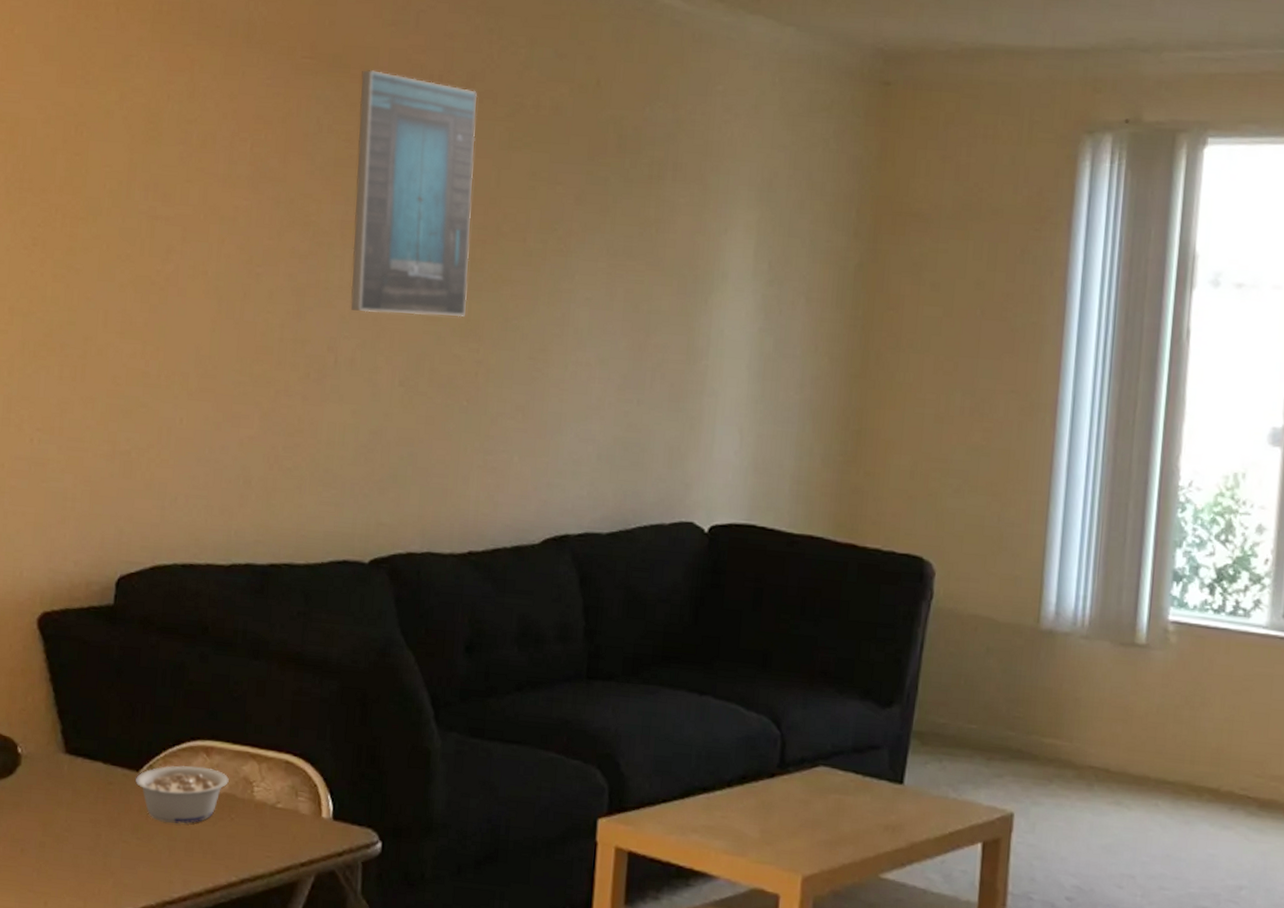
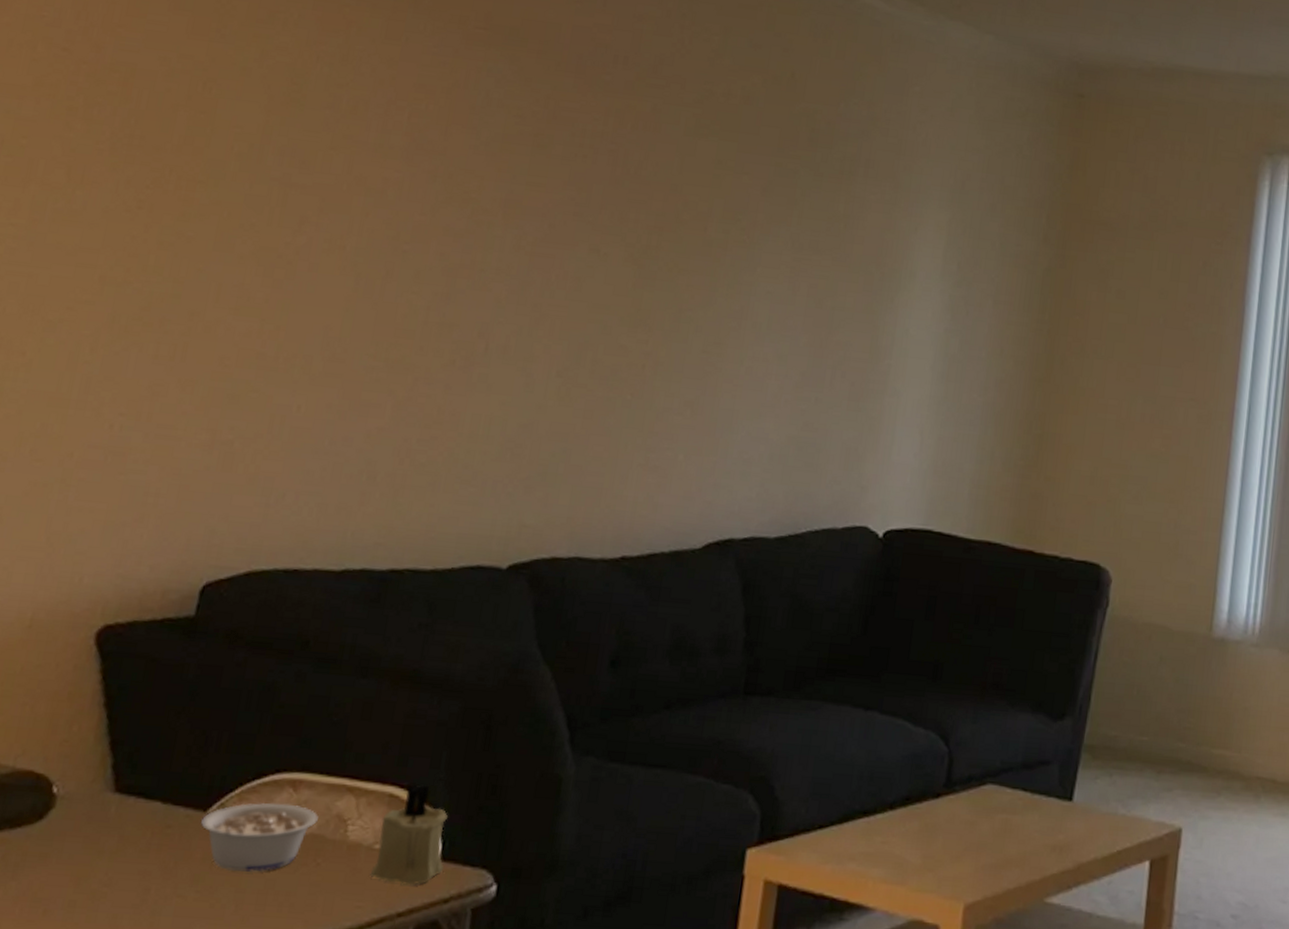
candle: none [275,753,337,840] -> present [370,784,448,885]
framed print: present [350,69,478,317] -> none [508,45,665,306]

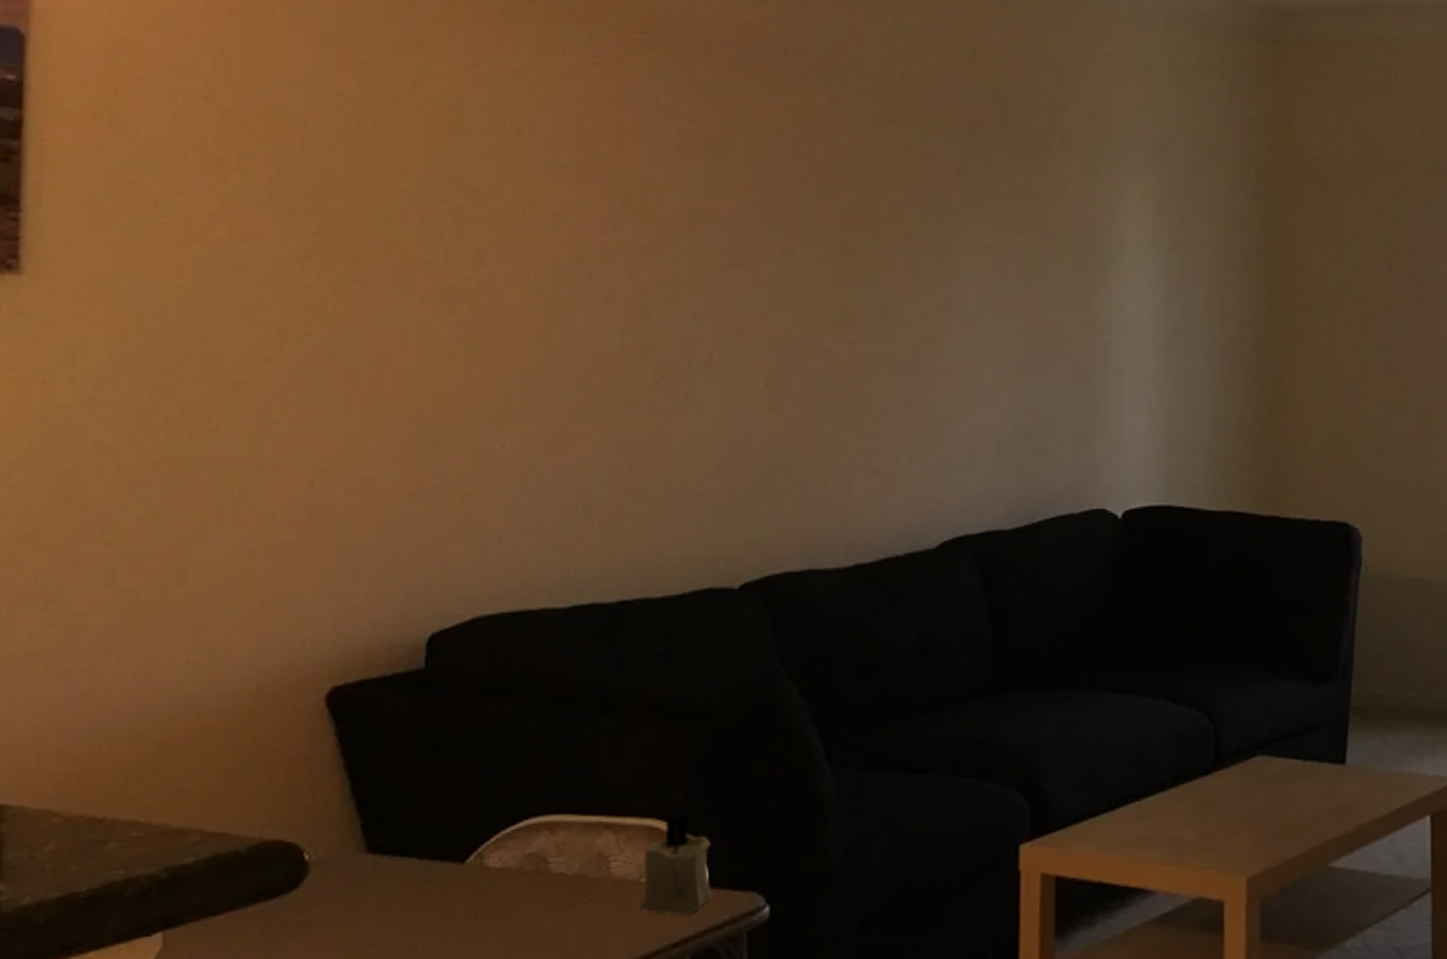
legume: present [201,803,318,873] -> none [460,847,579,920]

